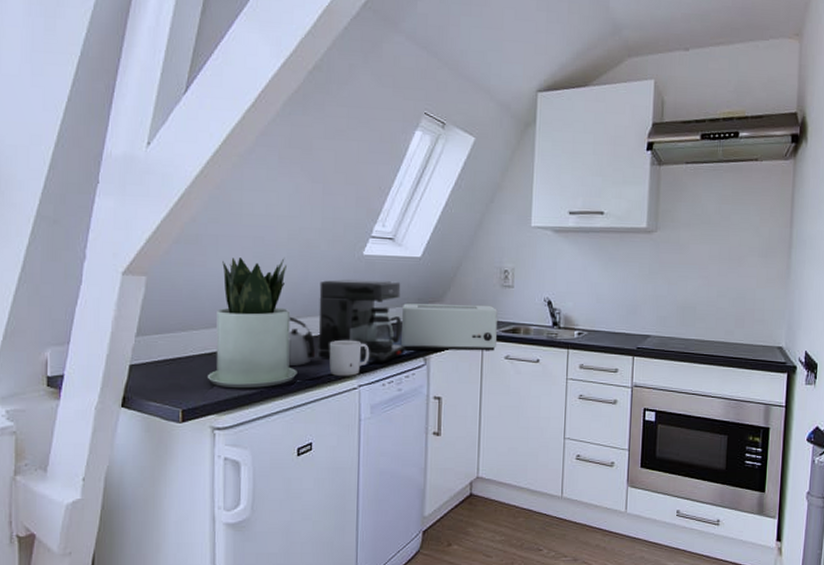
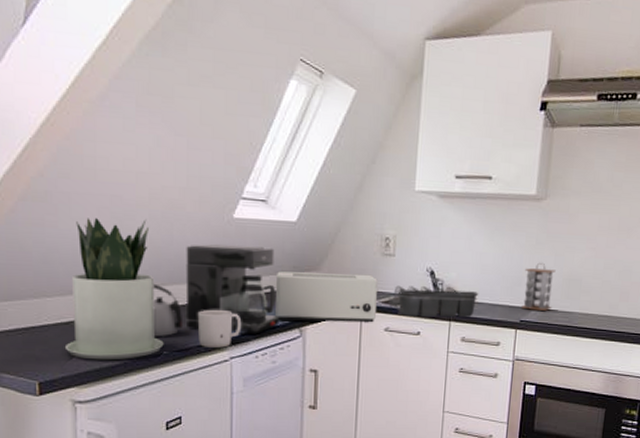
dish rack: none [507,315,595,346] -> present [388,285,479,318]
spice rack: none [638,291,670,338] -> present [522,262,556,311]

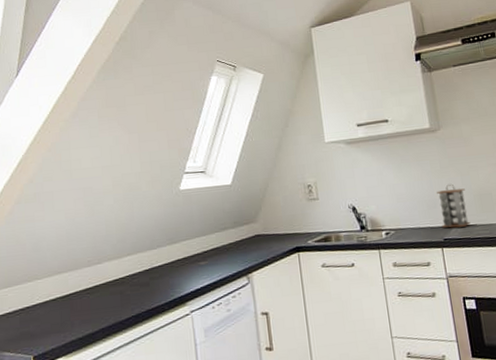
planter: present [64,218,164,361] -> none [53,203,134,330]
kettle: present [153,283,184,337] -> none [121,254,149,302]
coffee maker: present [185,244,280,335] -> none [144,209,229,291]
mug: present [197,309,242,348] -> none [159,268,197,305]
toaster: present [274,271,378,323] -> none [220,218,312,272]
dish rack: present [388,285,479,318] -> none [319,218,400,251]

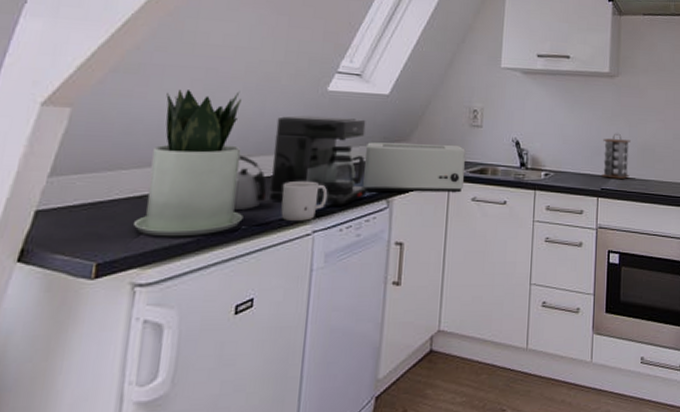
planter: none [53,203,134,330] -> present [132,89,243,237]
kettle: none [121,254,149,302] -> present [233,154,267,211]
coffee maker: none [144,209,229,291] -> present [269,115,367,206]
mug: none [159,268,197,305] -> present [280,180,328,221]
toaster: none [220,218,312,272] -> present [362,142,466,193]

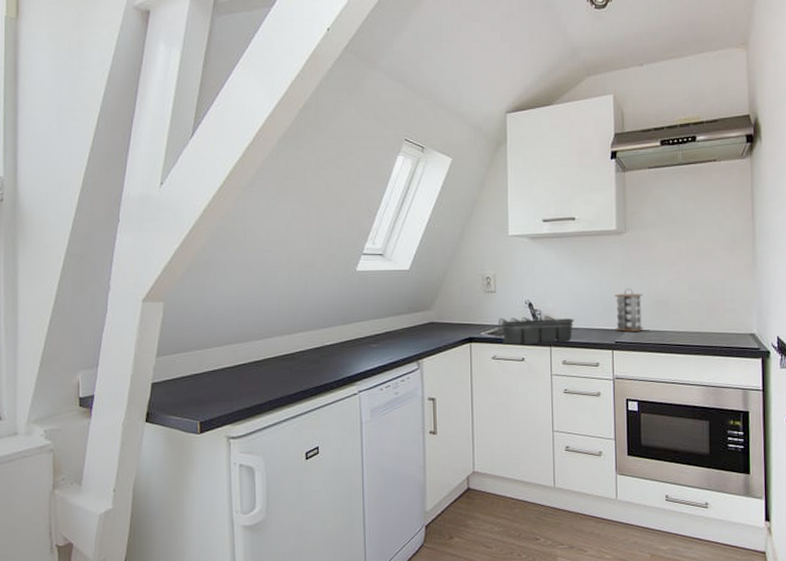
planter: present [132,89,243,237] -> none [221,278,302,400]
kettle: present [233,154,267,211] -> none [292,331,318,377]
coffee maker: present [269,115,367,206] -> none [318,293,400,370]
mug: present [280,180,328,221] -> none [329,349,367,383]
toaster: present [362,142,466,193] -> none [394,310,484,356]
dish rack: none [475,155,562,187] -> present [493,315,575,345]

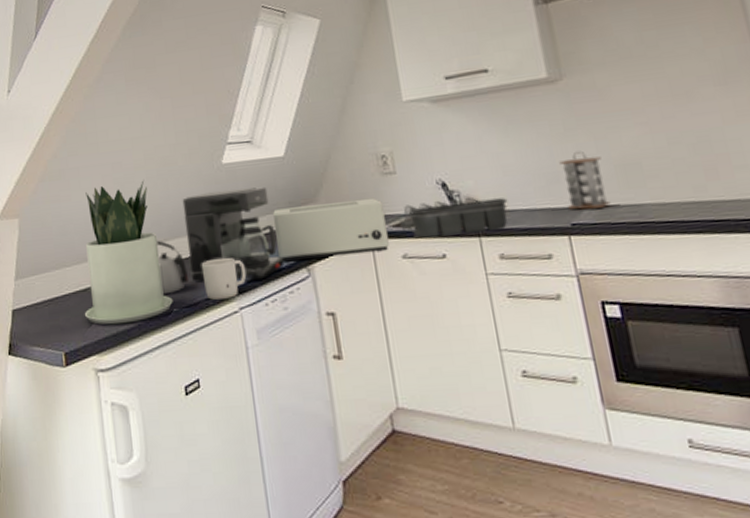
planter: none [221,278,302,400] -> present [84,180,173,325]
kettle: none [292,331,318,377] -> present [156,240,190,295]
coffee maker: none [318,293,400,370] -> present [182,186,285,283]
mug: none [329,349,367,383] -> present [201,257,247,300]
toaster: none [394,310,484,356] -> present [272,197,389,262]

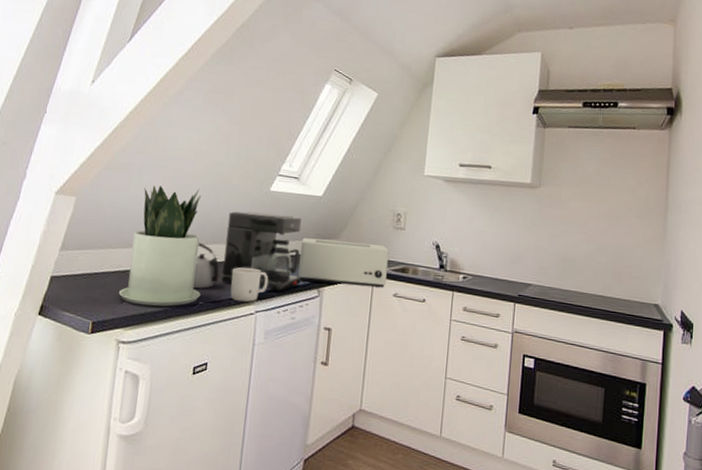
dish rack: present [398,197,508,239] -> none [397,256,480,290]
spice rack: present [559,150,611,210] -> none [520,242,551,287]

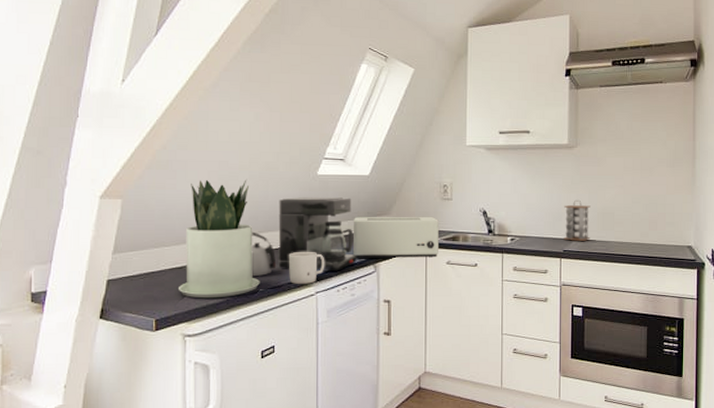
spice rack: none [520,242,551,287] -> present [564,200,591,241]

